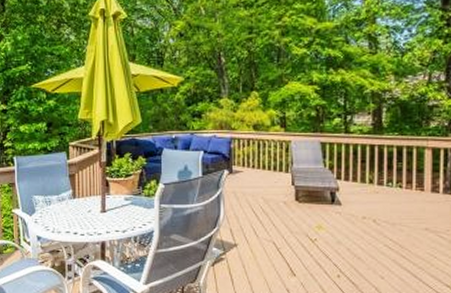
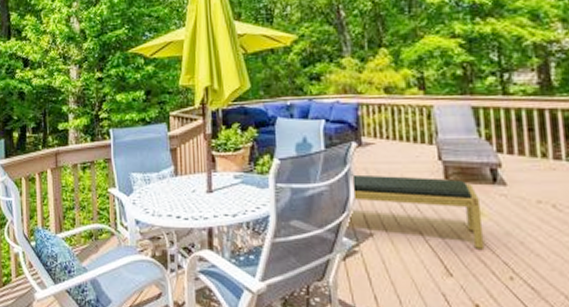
bench: none [222,197,321,255] -> present [350,174,485,249]

